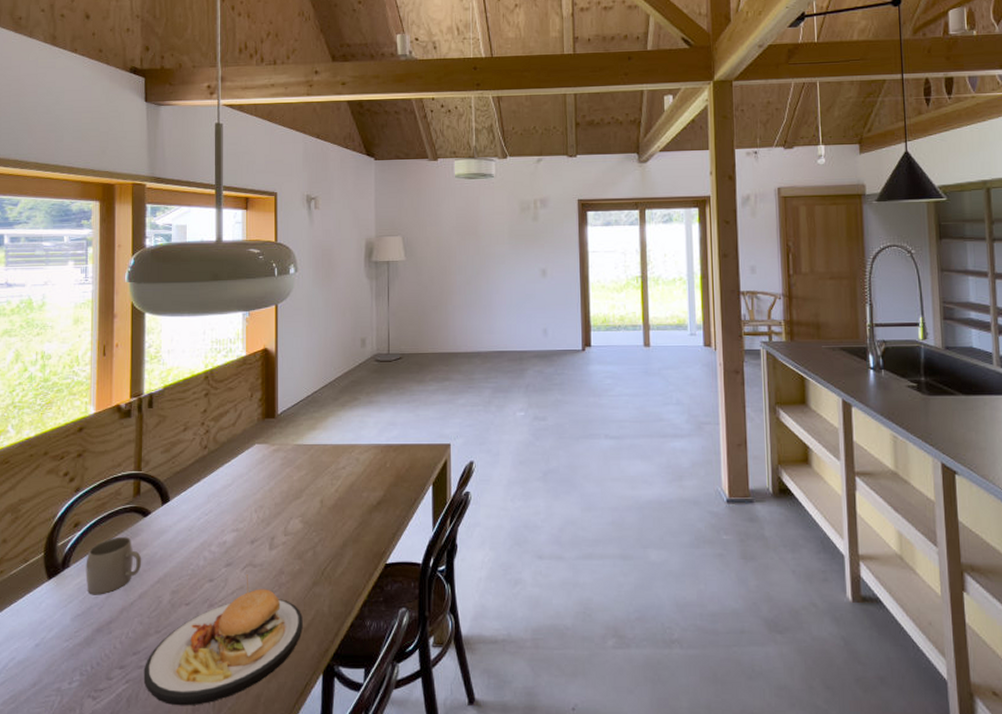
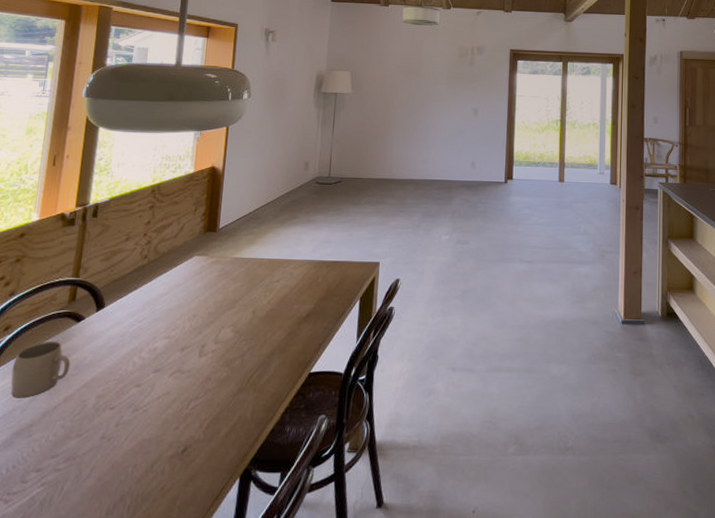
plate: present [143,575,303,706] -> none [59,380,225,509]

